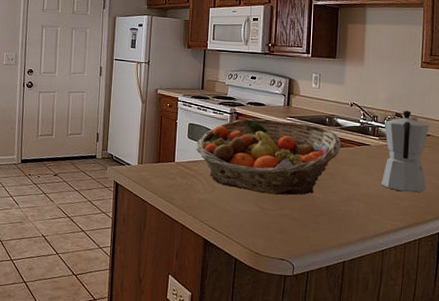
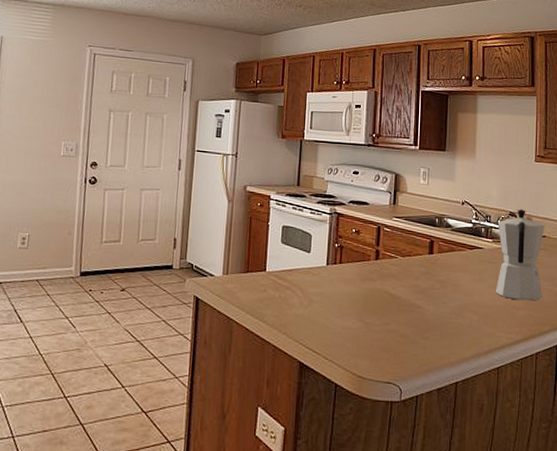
fruit basket: present [195,118,341,196] -> none [290,219,452,308]

